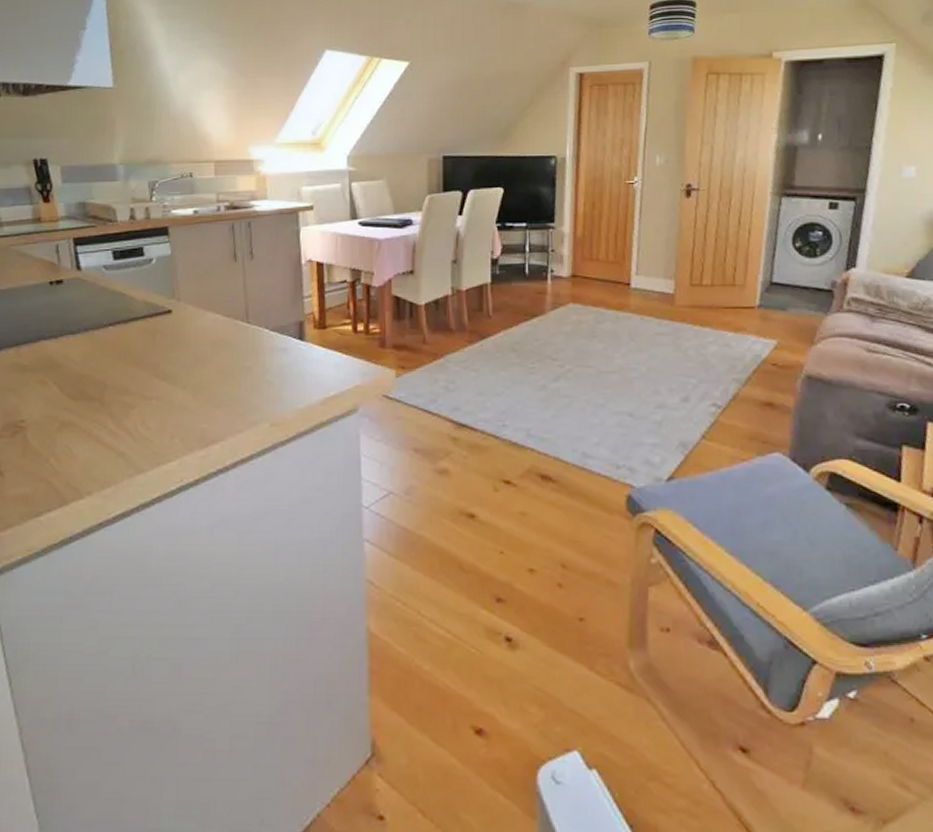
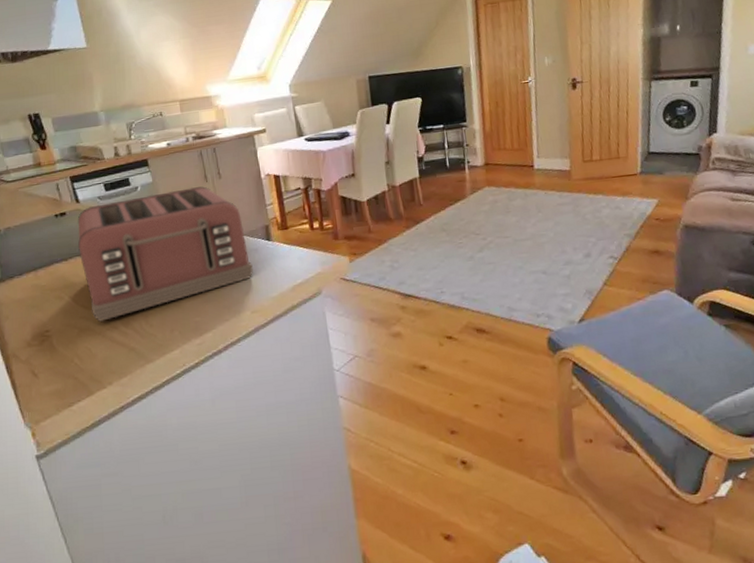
toaster: none [72,266,279,416] -> present [77,186,253,322]

